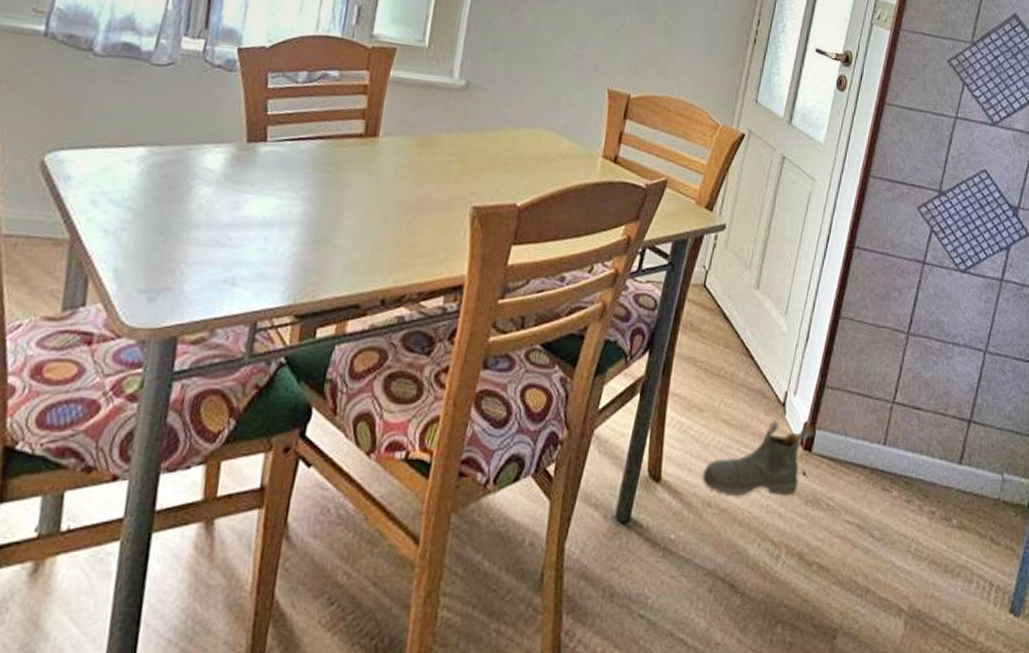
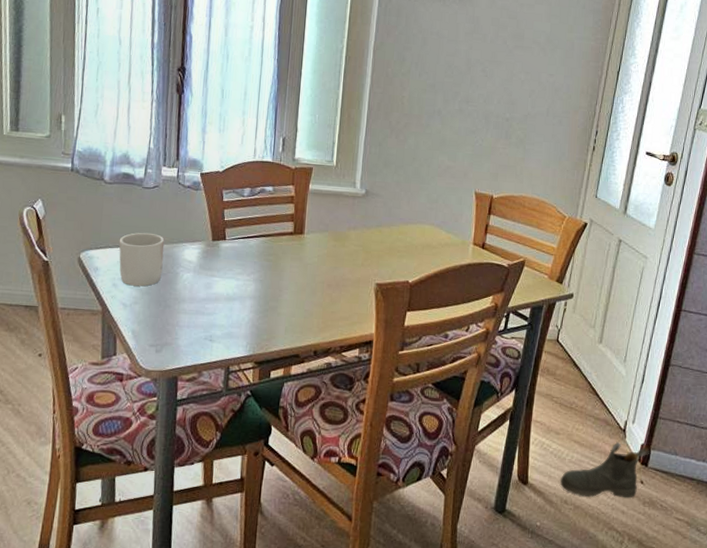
mug: none [103,127,177,205] -> present [118,232,165,287]

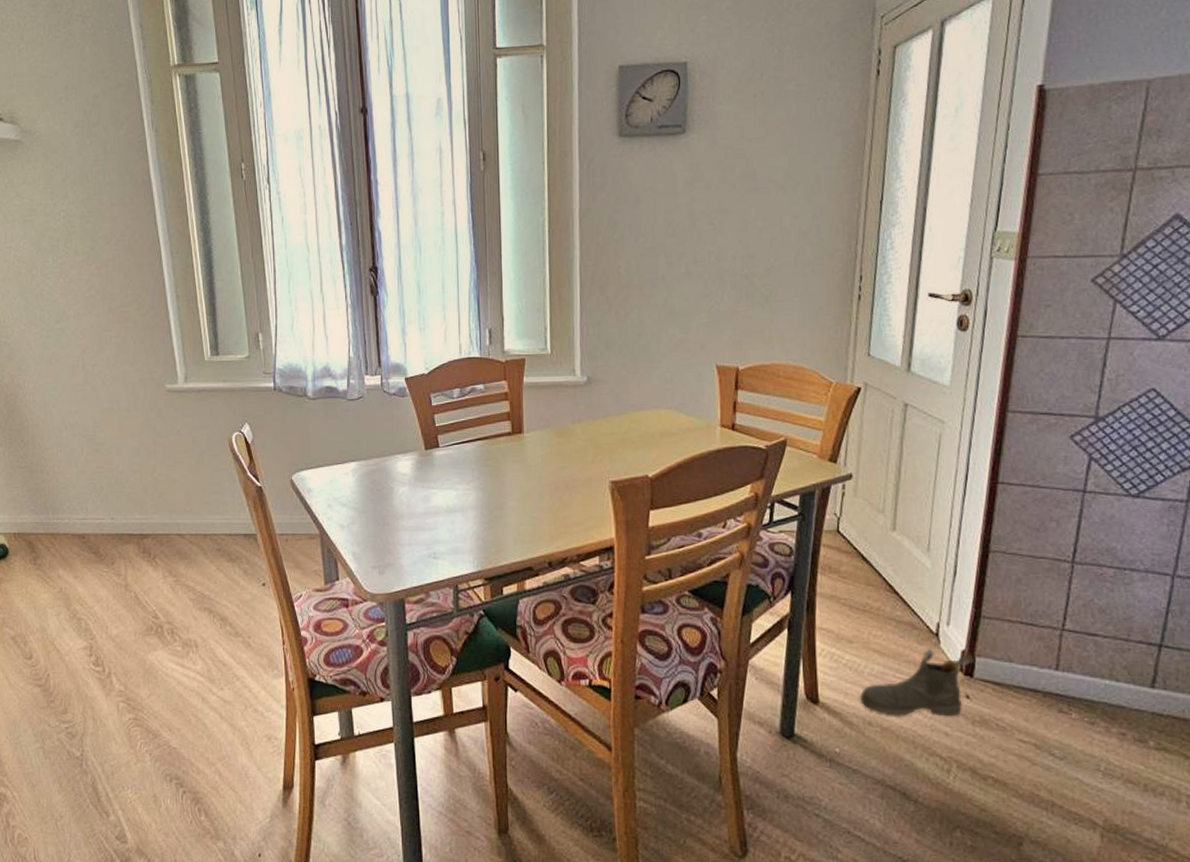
mug: present [118,232,165,287] -> none [329,447,377,505]

